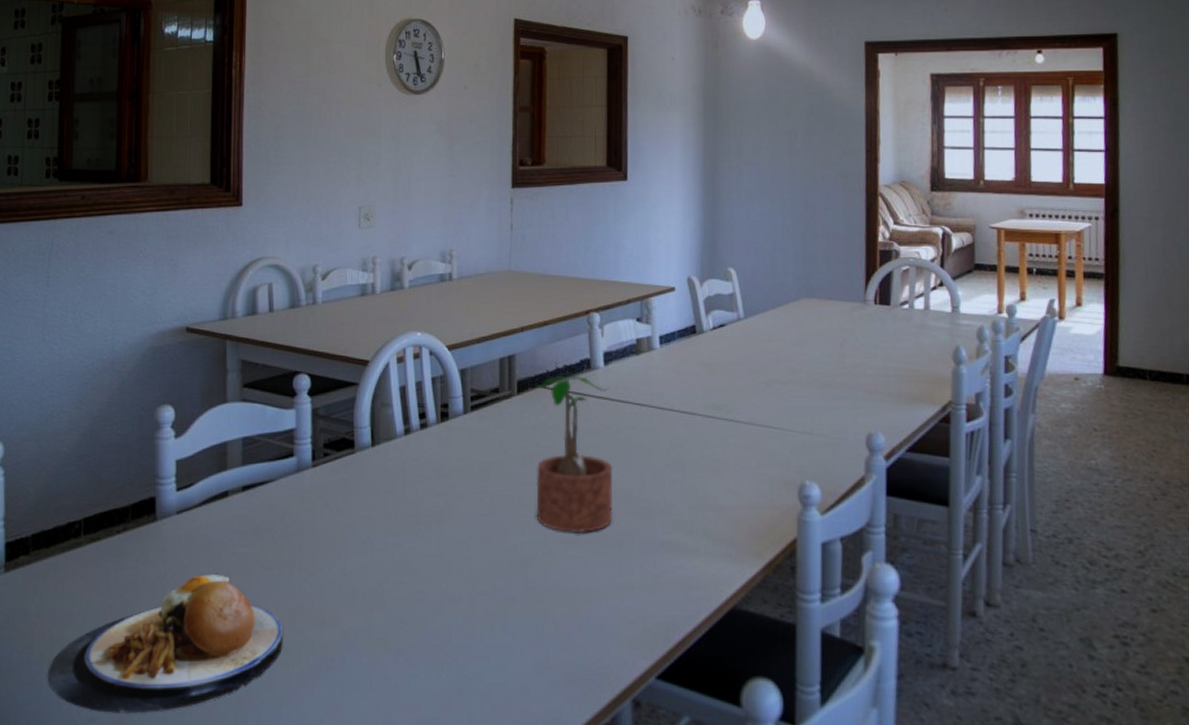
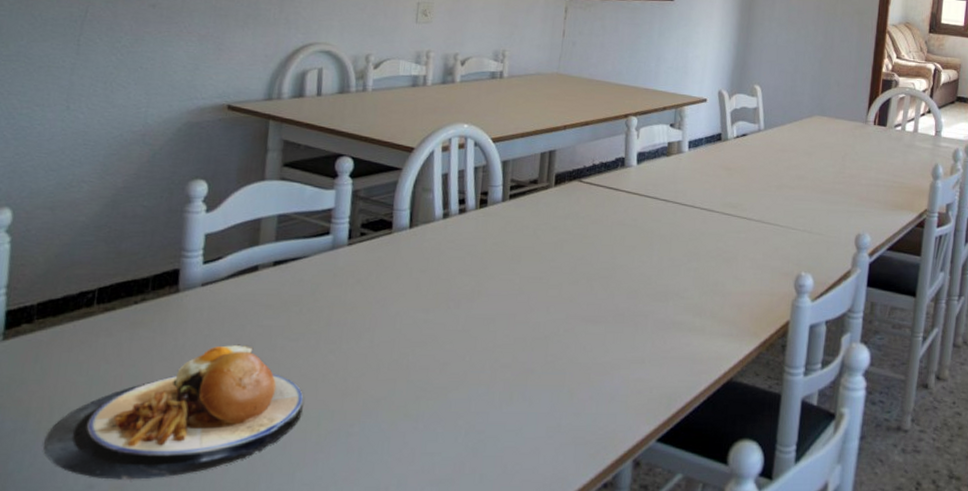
potted plant: present [535,375,614,534] -> none [561,171,639,313]

